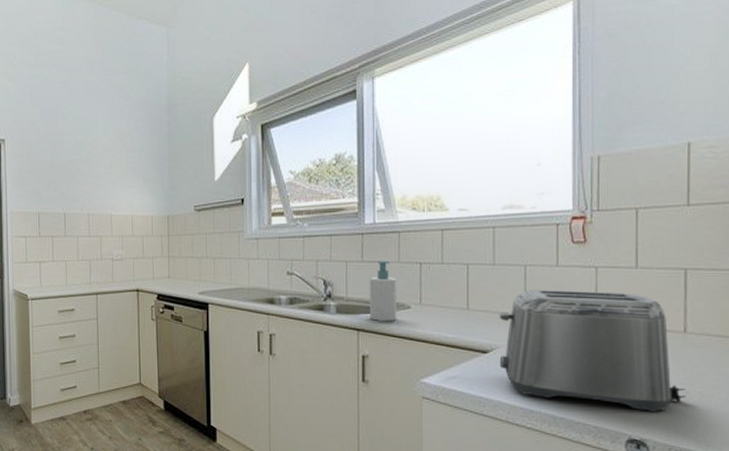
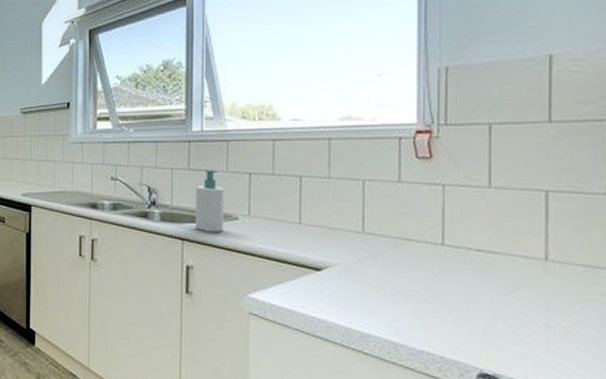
toaster: present [499,289,686,413] -> none [334,205,548,346]

